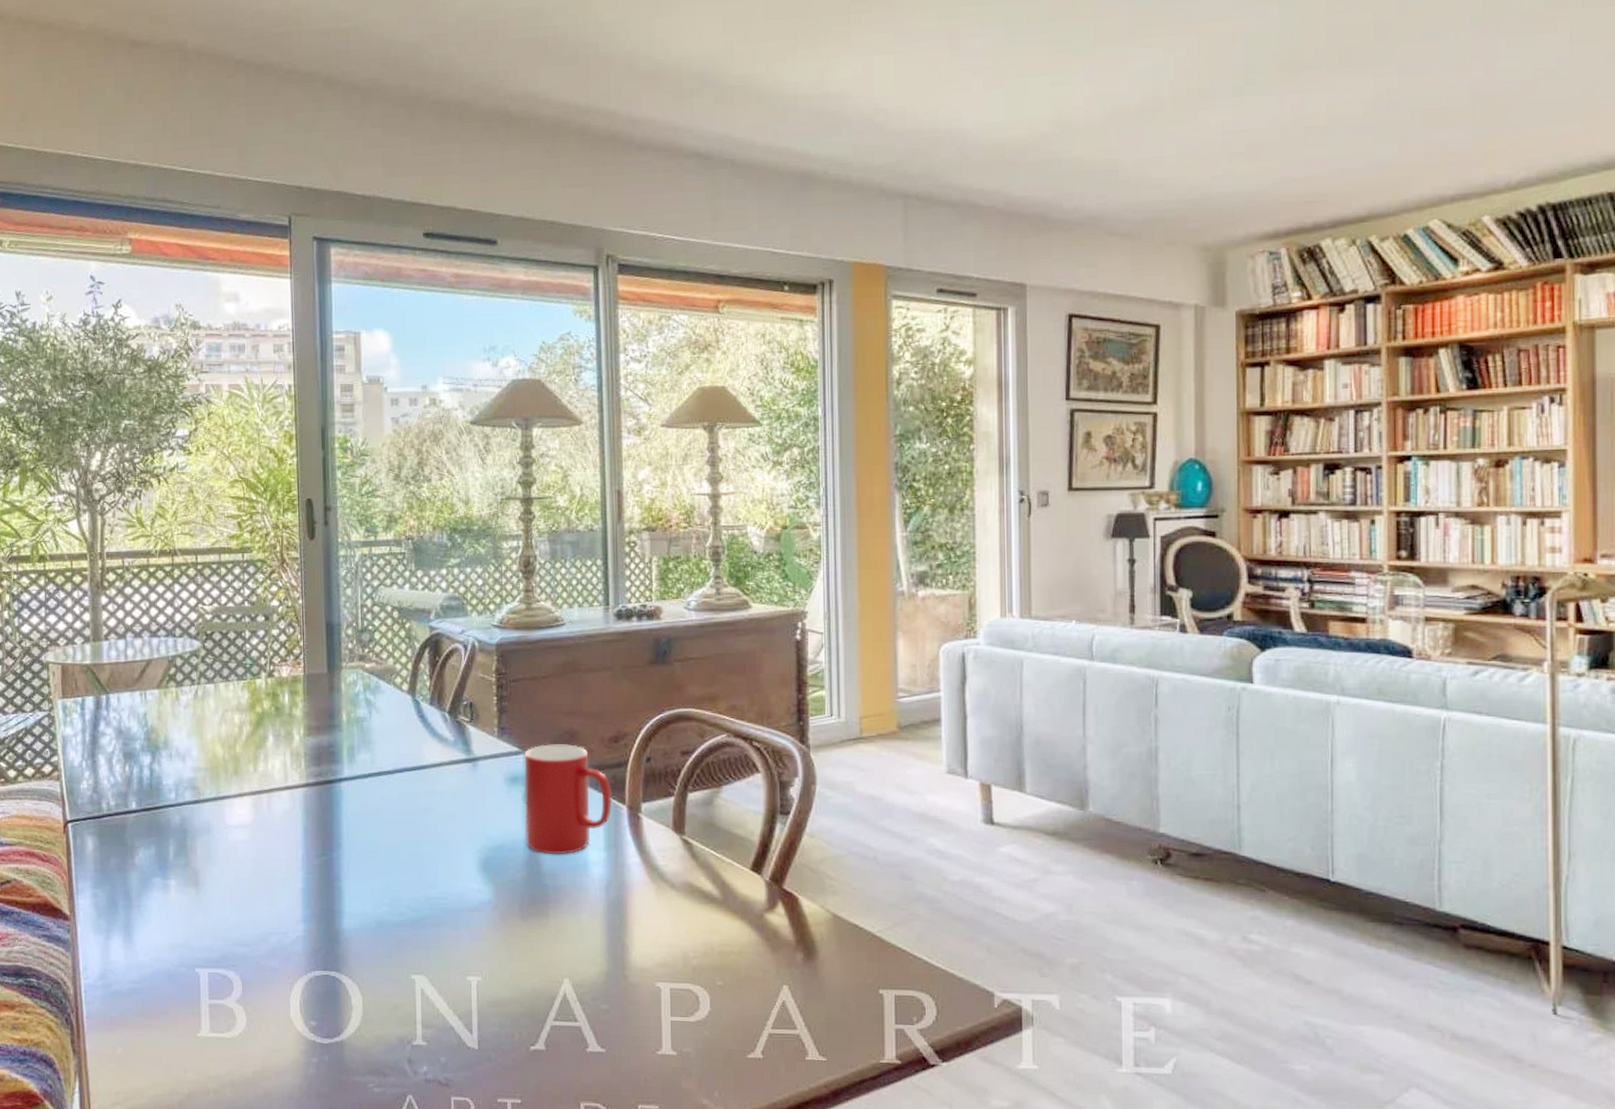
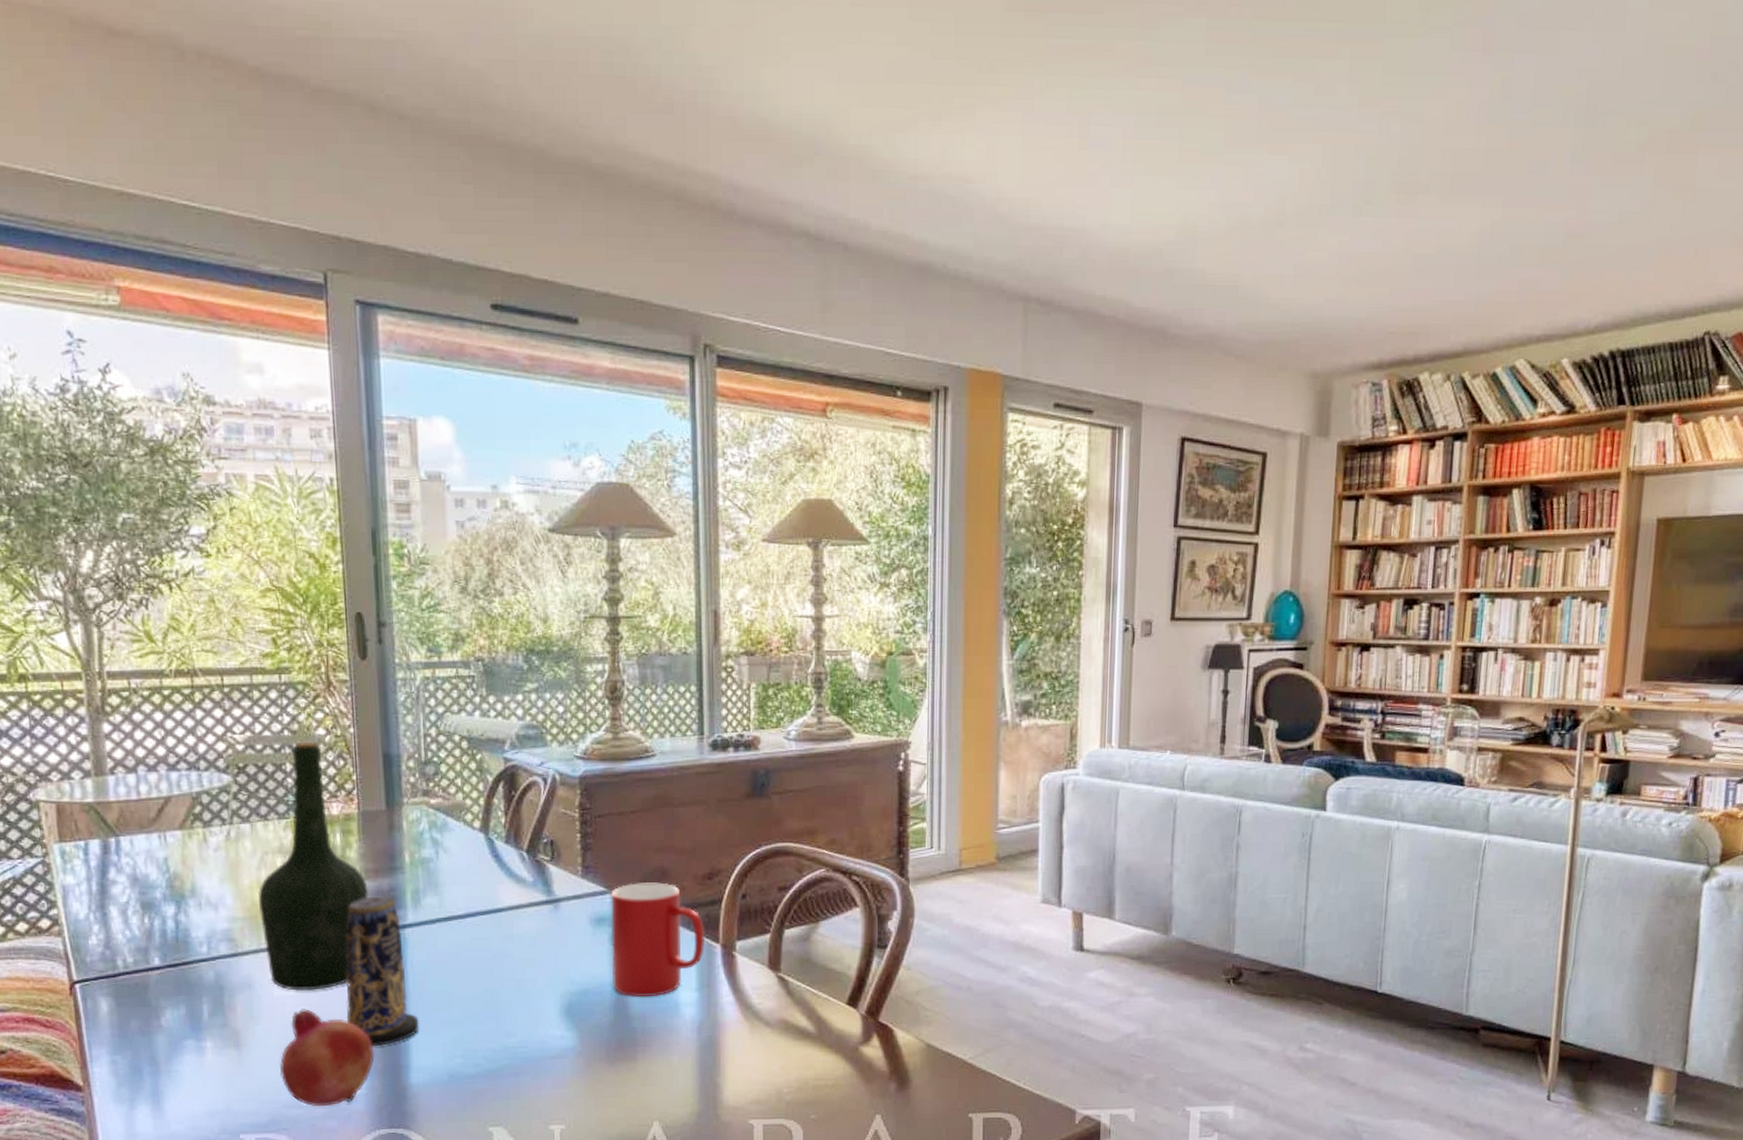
bottle: none [218,611,312,837] -> present [258,741,369,991]
fruit: none [231,853,312,947] -> present [279,1009,375,1107]
candle: none [289,751,352,892] -> present [345,896,420,1047]

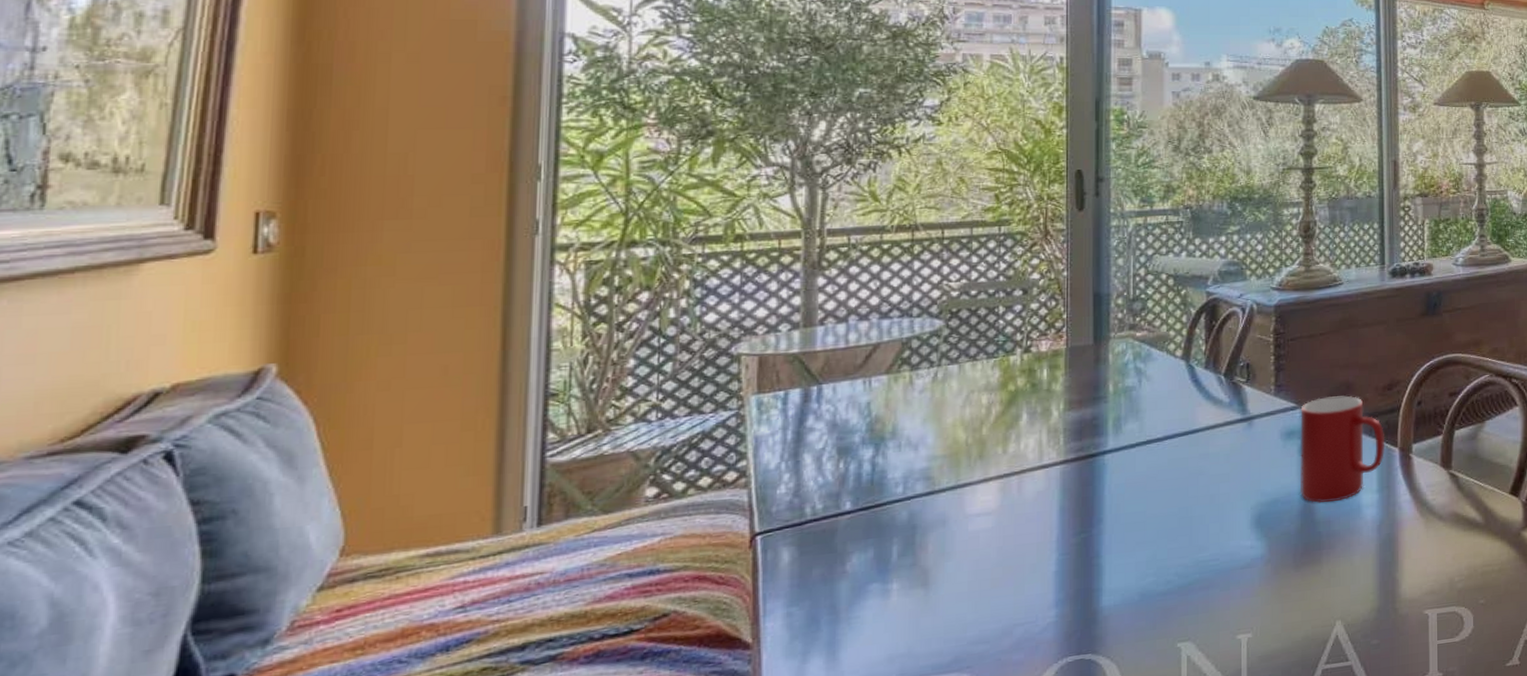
bottle: present [258,741,369,991] -> none [959,285,1072,524]
fruit: present [279,1009,375,1107] -> none [967,541,1067,641]
candle: present [345,896,420,1047] -> none [1041,425,1114,574]

